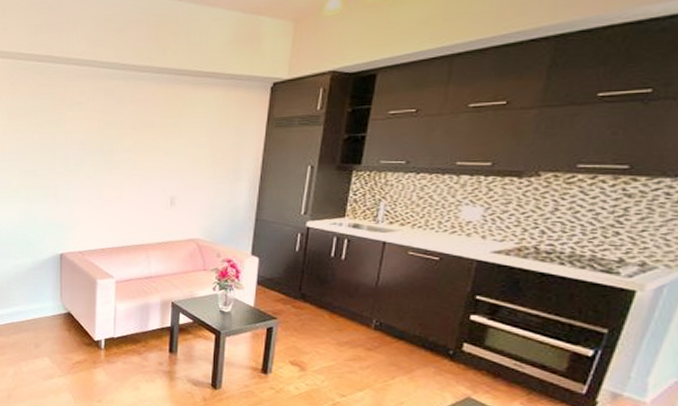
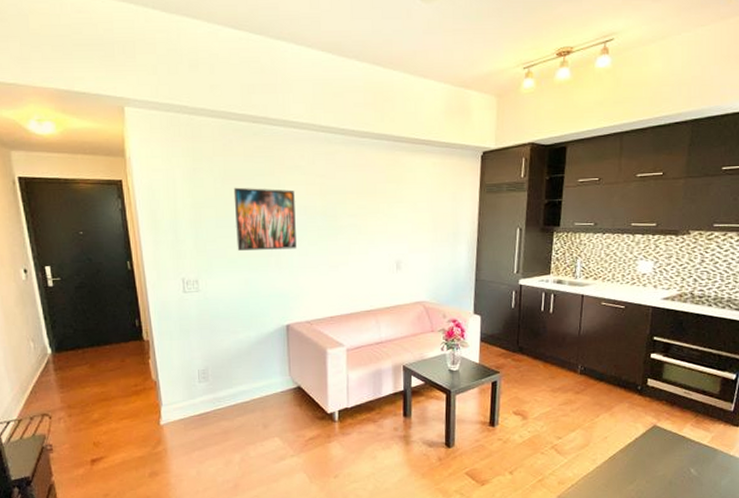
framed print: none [18,123,74,182] -> present [233,187,297,251]

